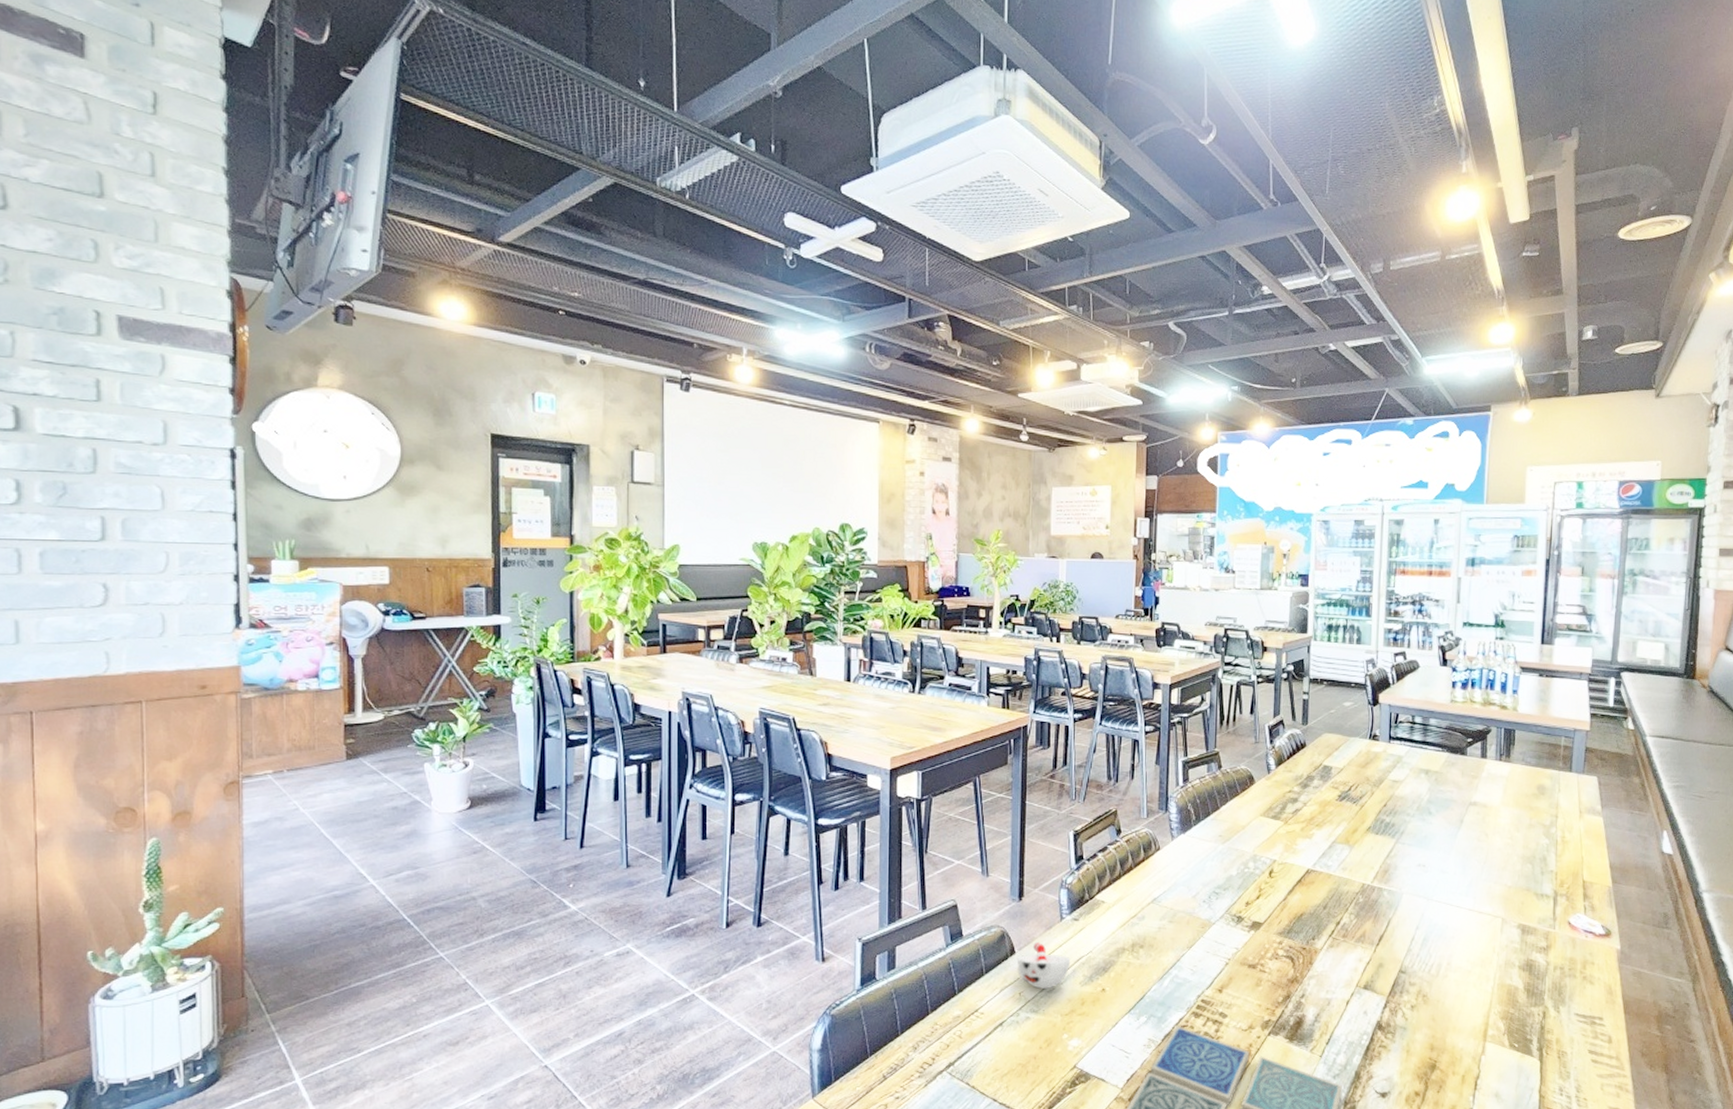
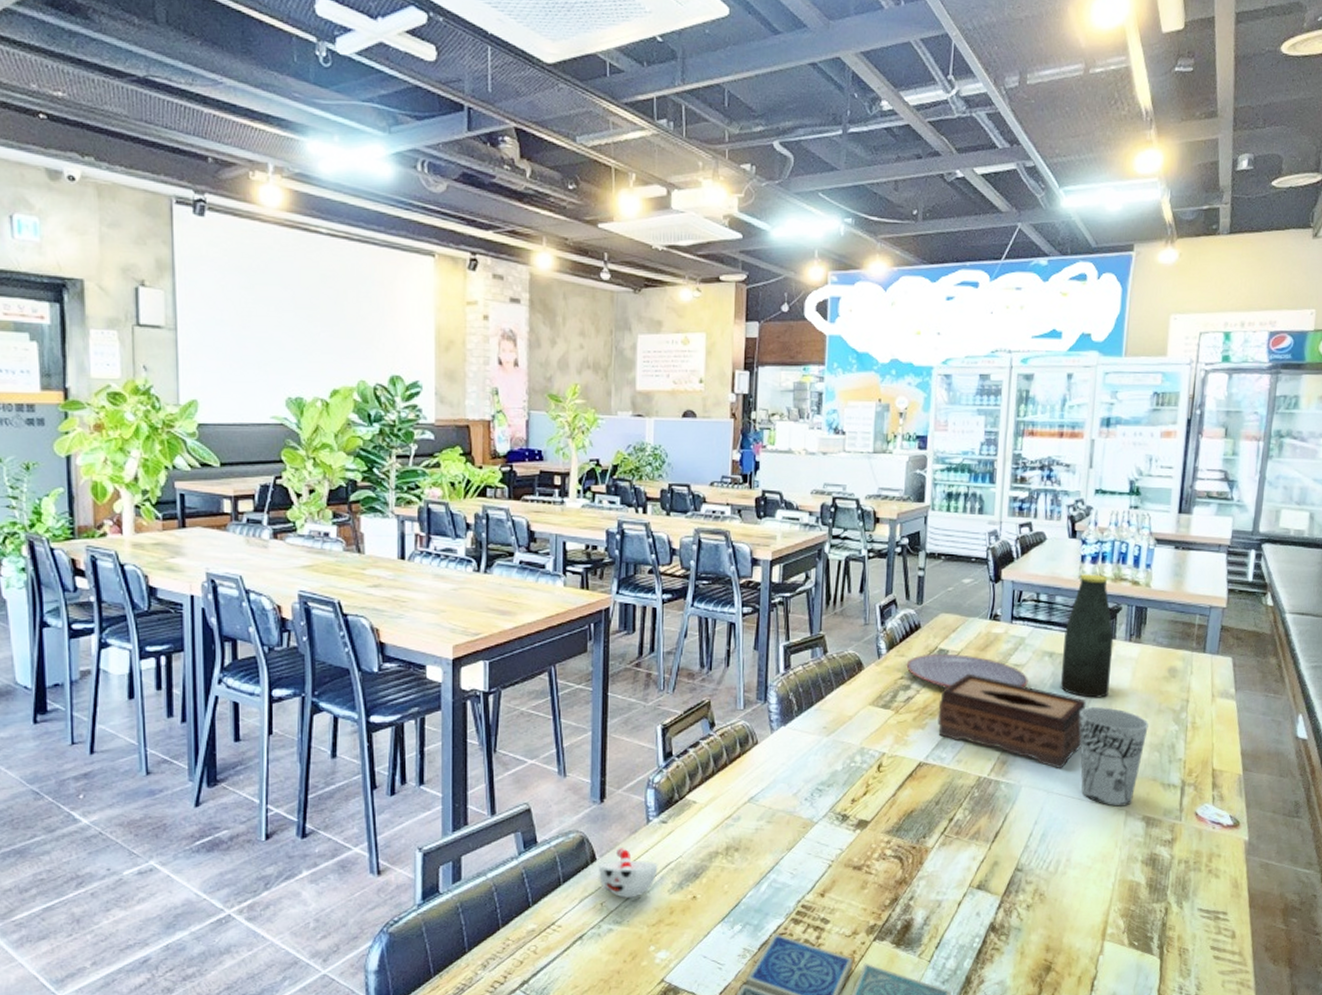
plate: none [1293,770,1406,802] -> present [906,653,1028,688]
tissue box: none [1323,788,1461,878] -> present [937,673,1087,769]
bottle: none [1436,698,1485,813] -> present [1060,573,1114,698]
cup: none [1455,821,1521,914] -> present [1079,707,1149,807]

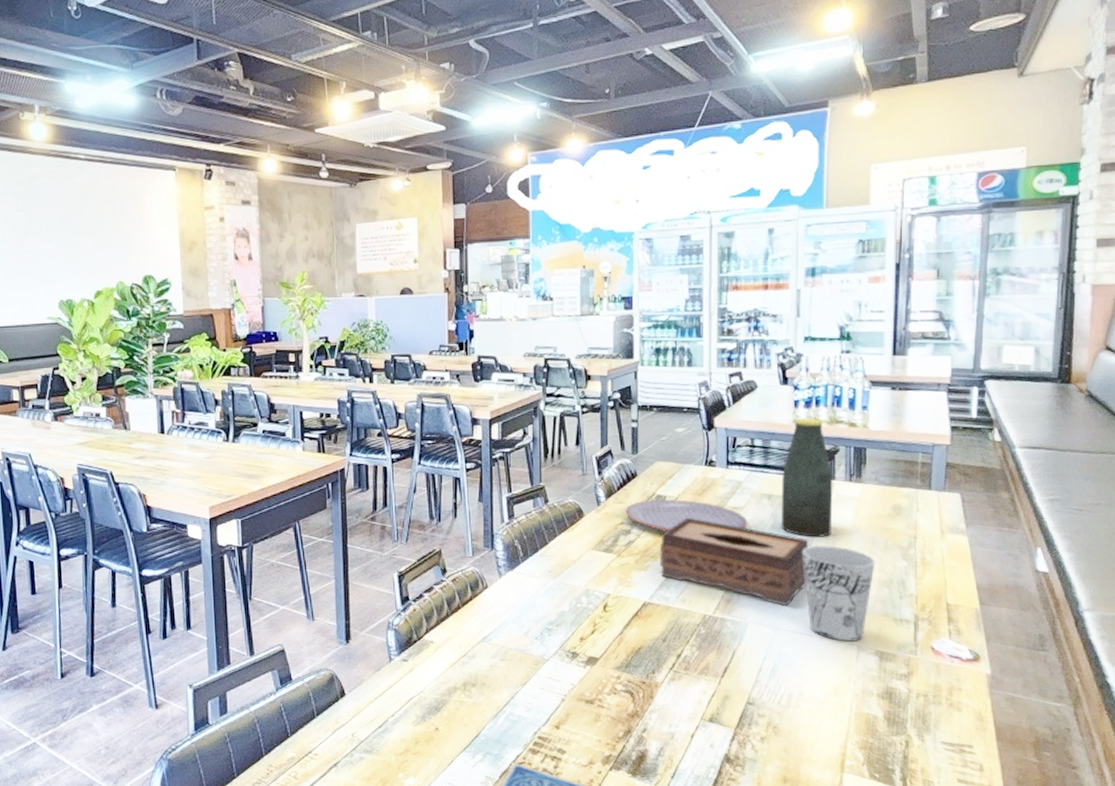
cup: present [598,847,658,898] -> none [347,683,402,729]

